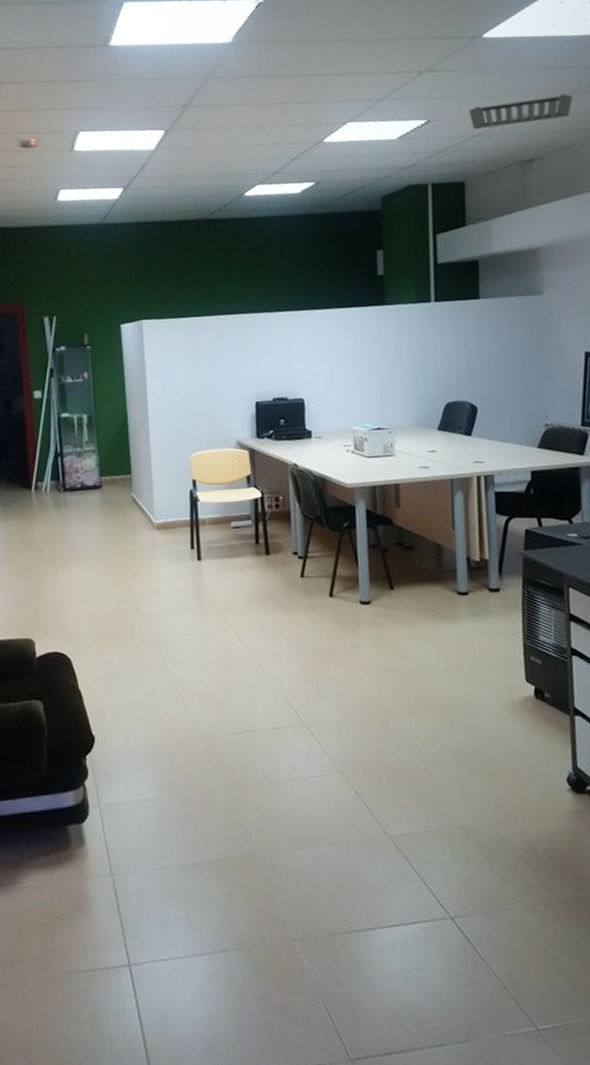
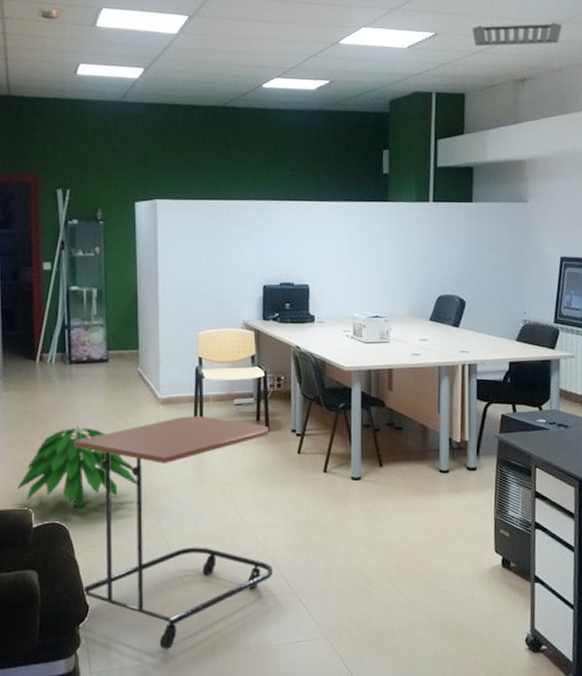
indoor plant: none [19,553,137,637] -> present [17,425,137,508]
side table: none [72,540,281,783] -> present [74,415,273,650]

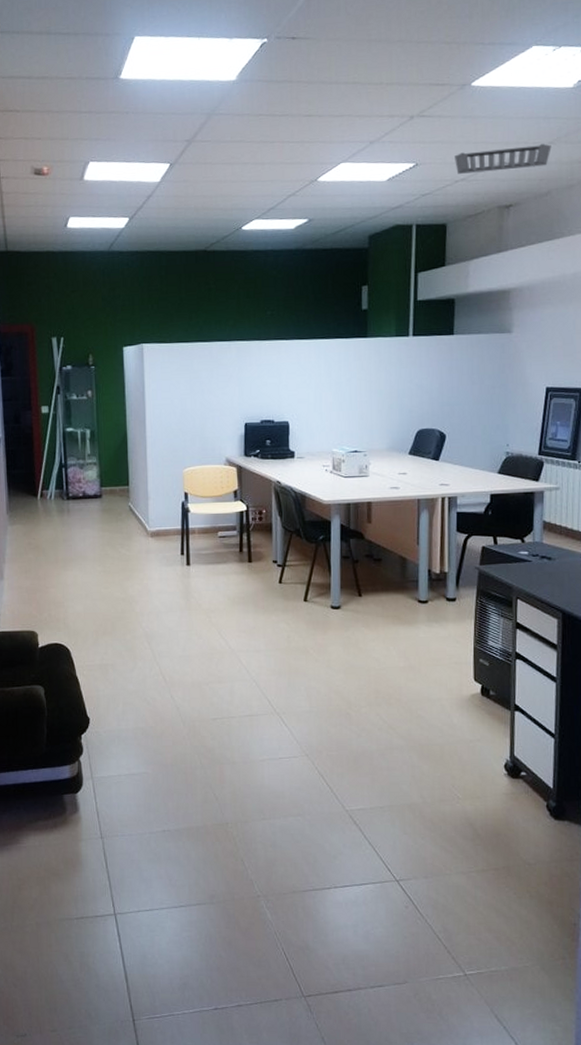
indoor plant: present [17,425,137,508] -> none [24,556,130,630]
side table: present [74,415,273,650] -> none [73,547,256,761]

